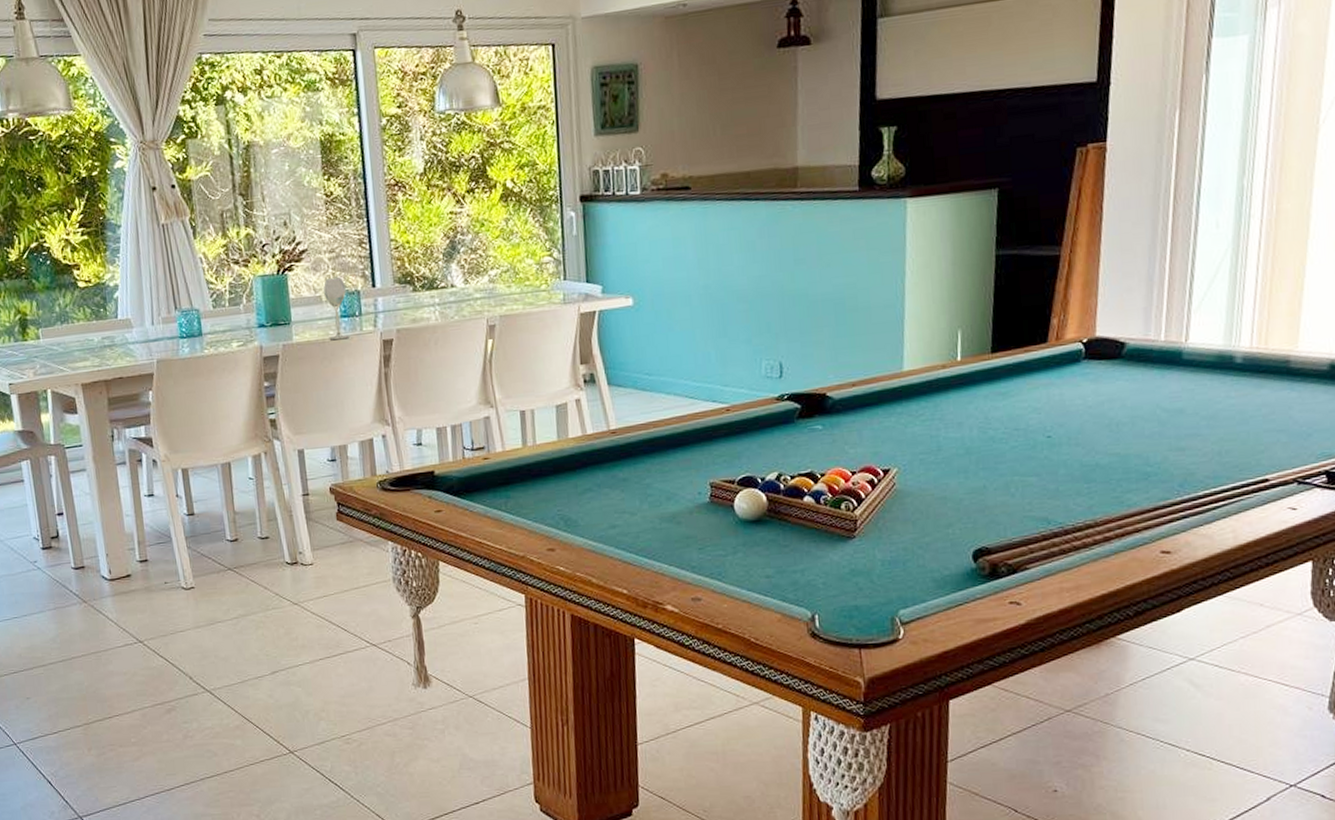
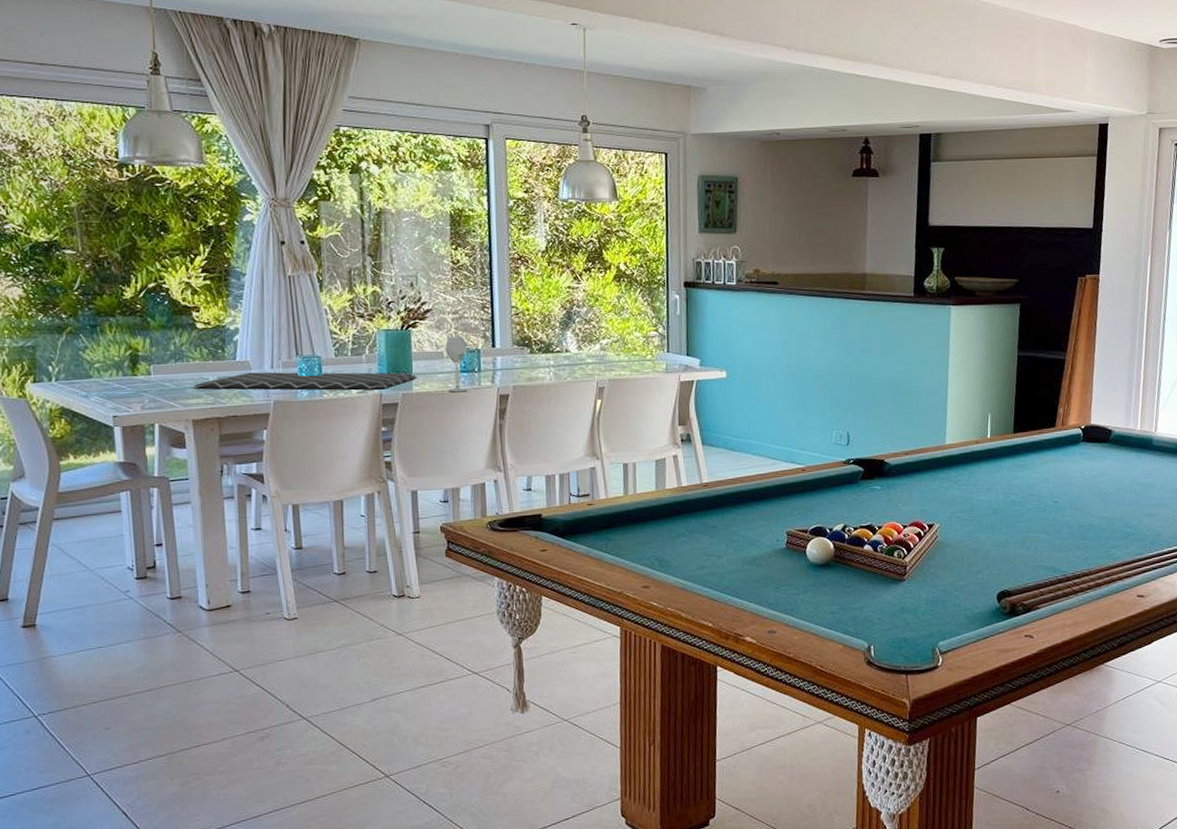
placemat: none [79,322,297,352] -> present [192,372,417,390]
decorative bowl: none [911,157,996,184] -> present [955,276,1019,297]

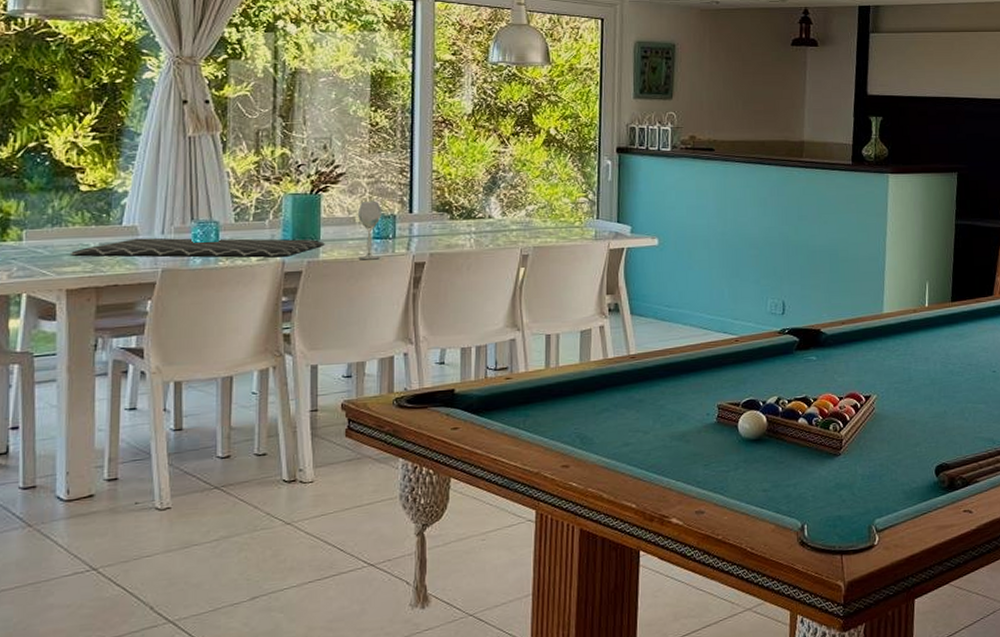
decorative bowl: present [955,276,1019,297] -> none [893,145,956,165]

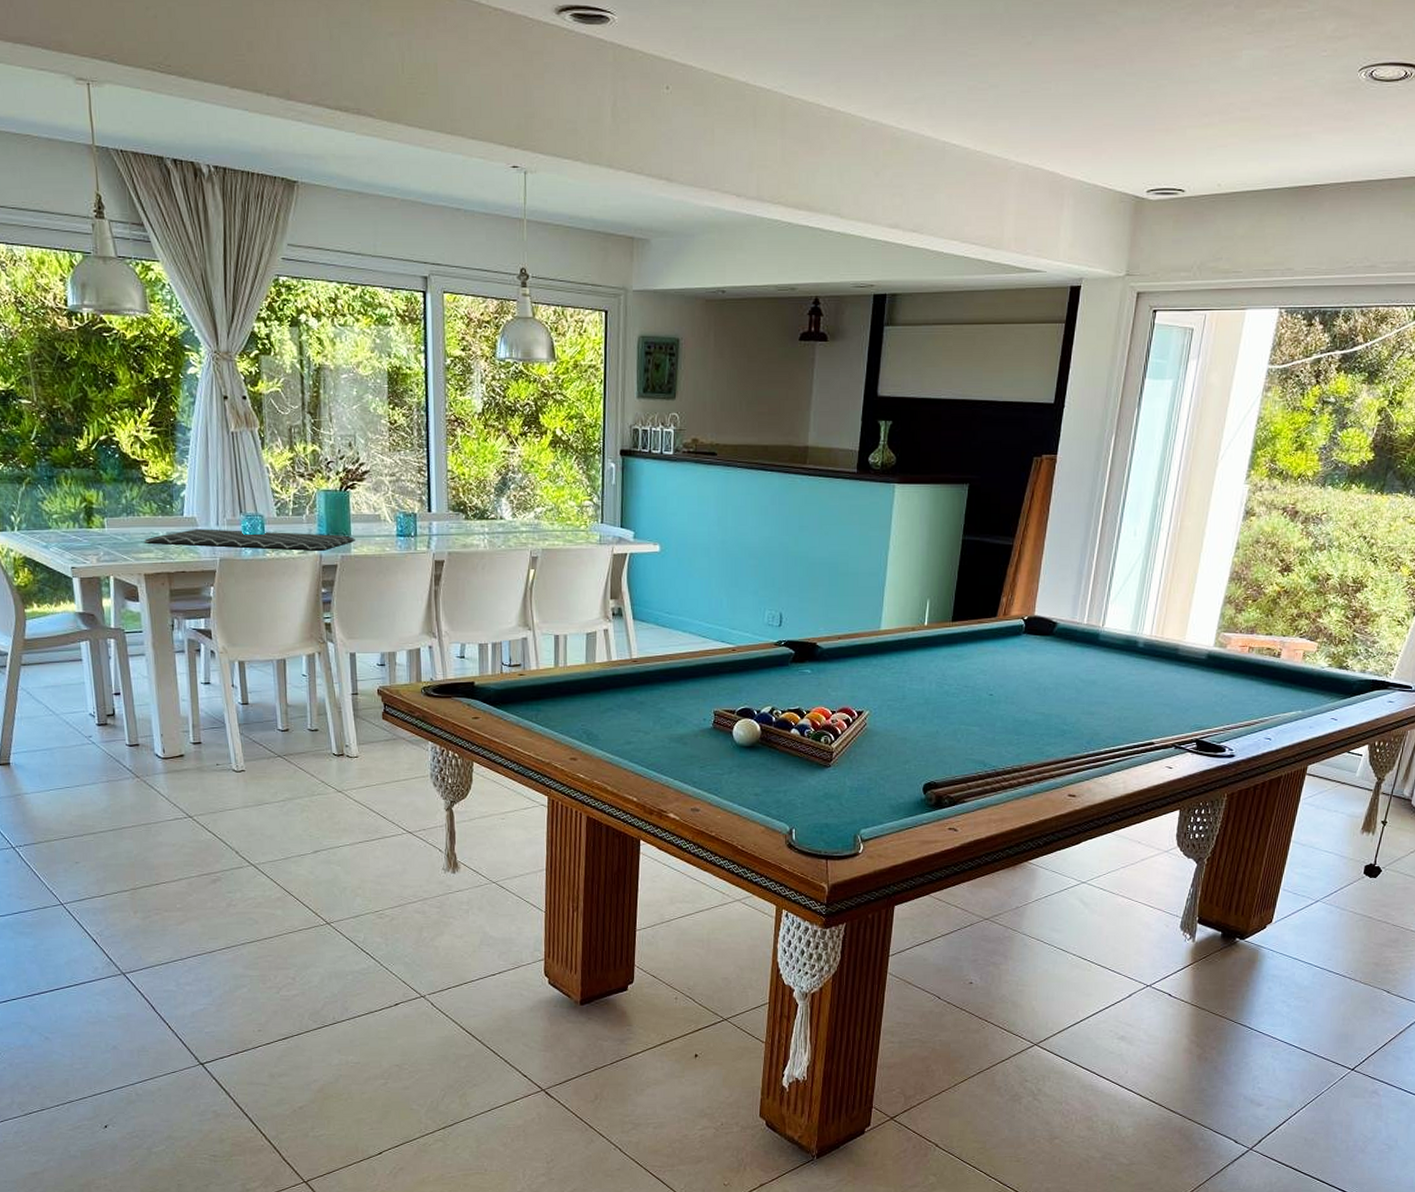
wineglass: present [357,201,381,260] -> none [382,500,404,557]

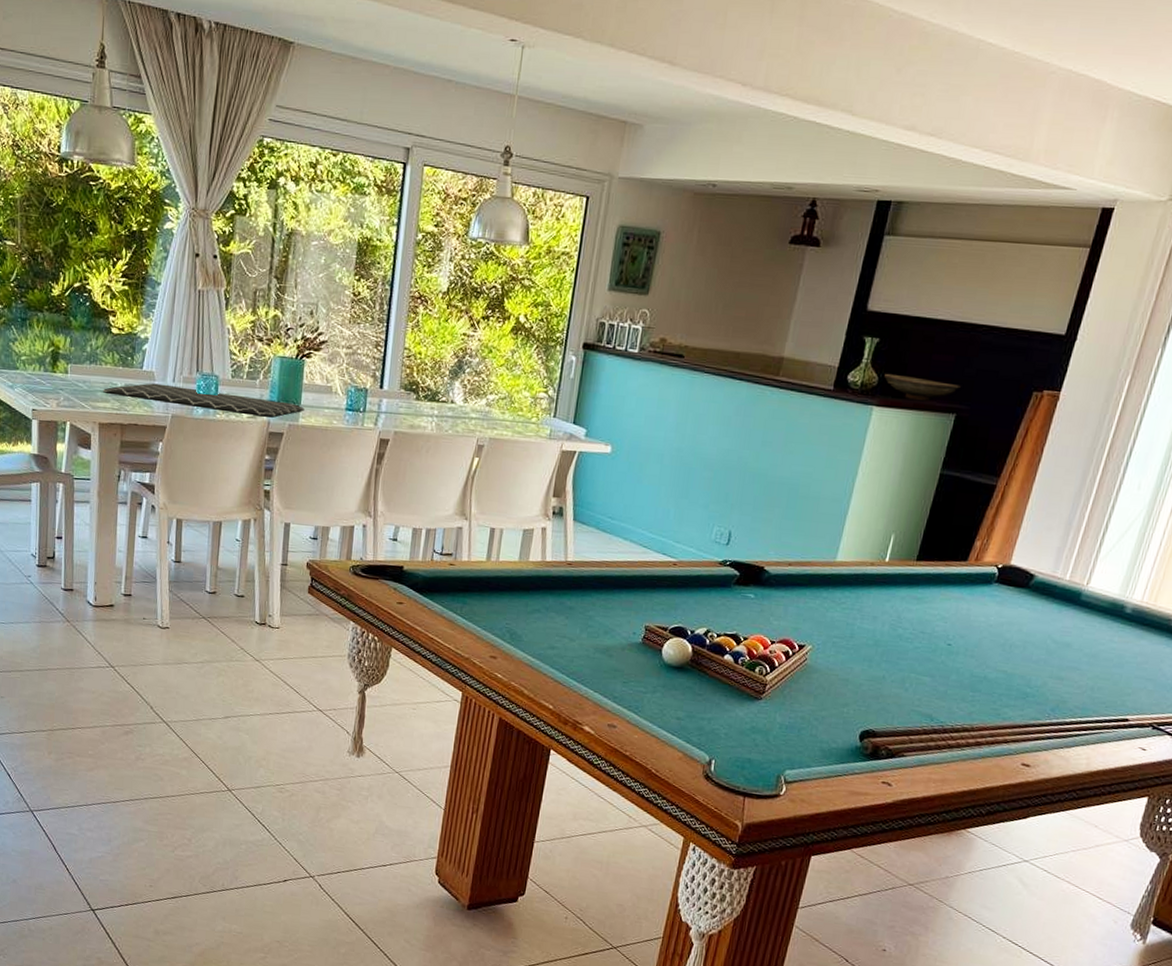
decorative bowl: none [901,452,970,475] -> present [884,373,961,402]

